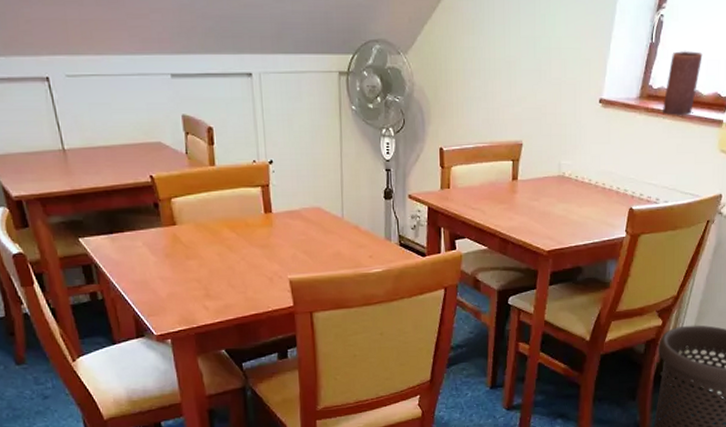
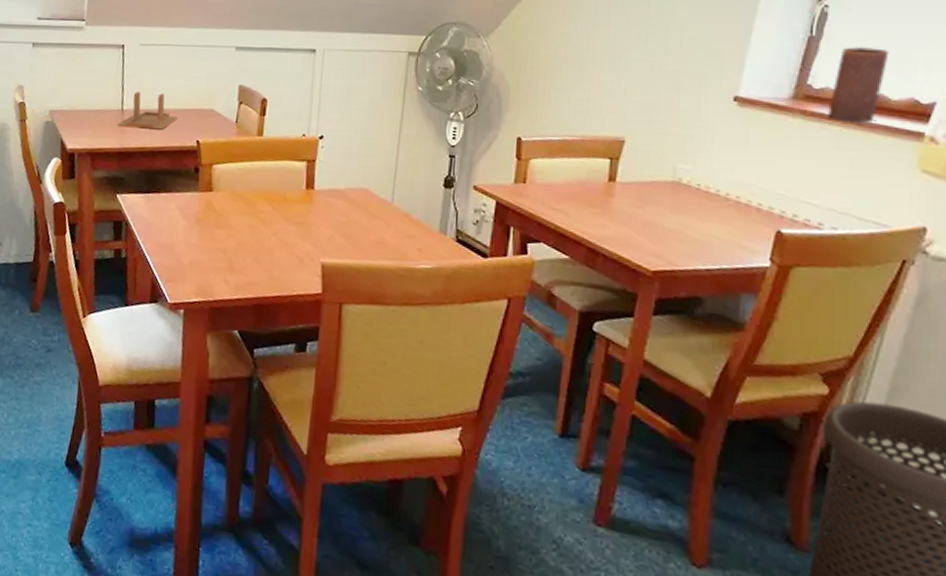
napkin holder: none [62,129,126,168] -> present [118,92,179,130]

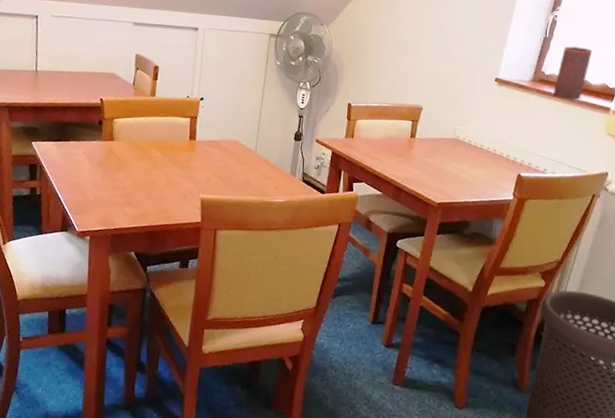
napkin holder: present [118,92,179,130] -> none [32,56,85,89]

